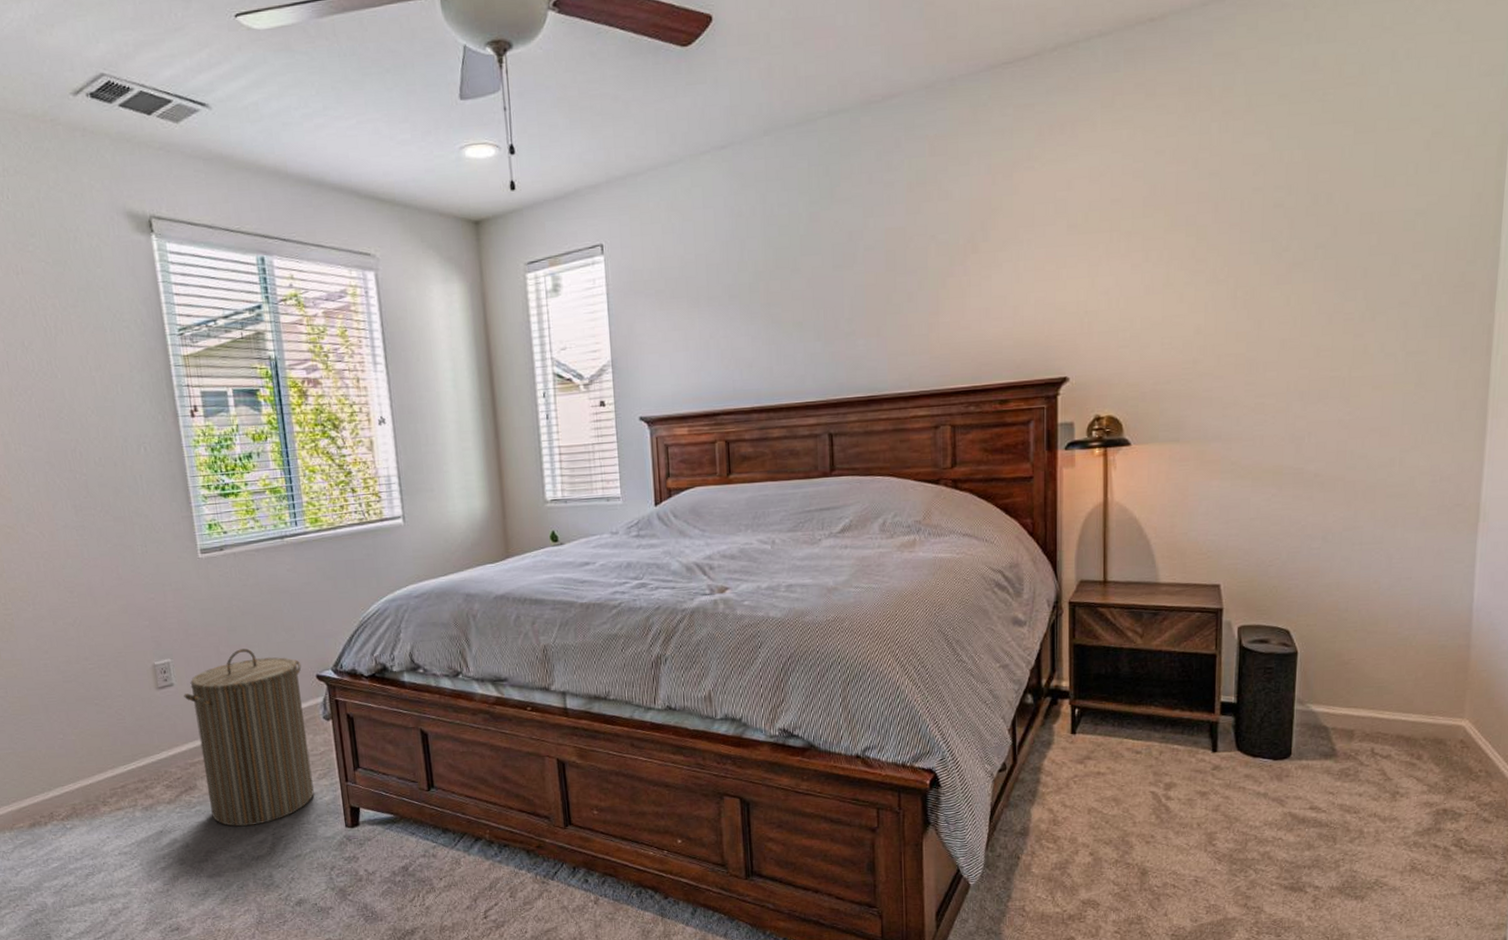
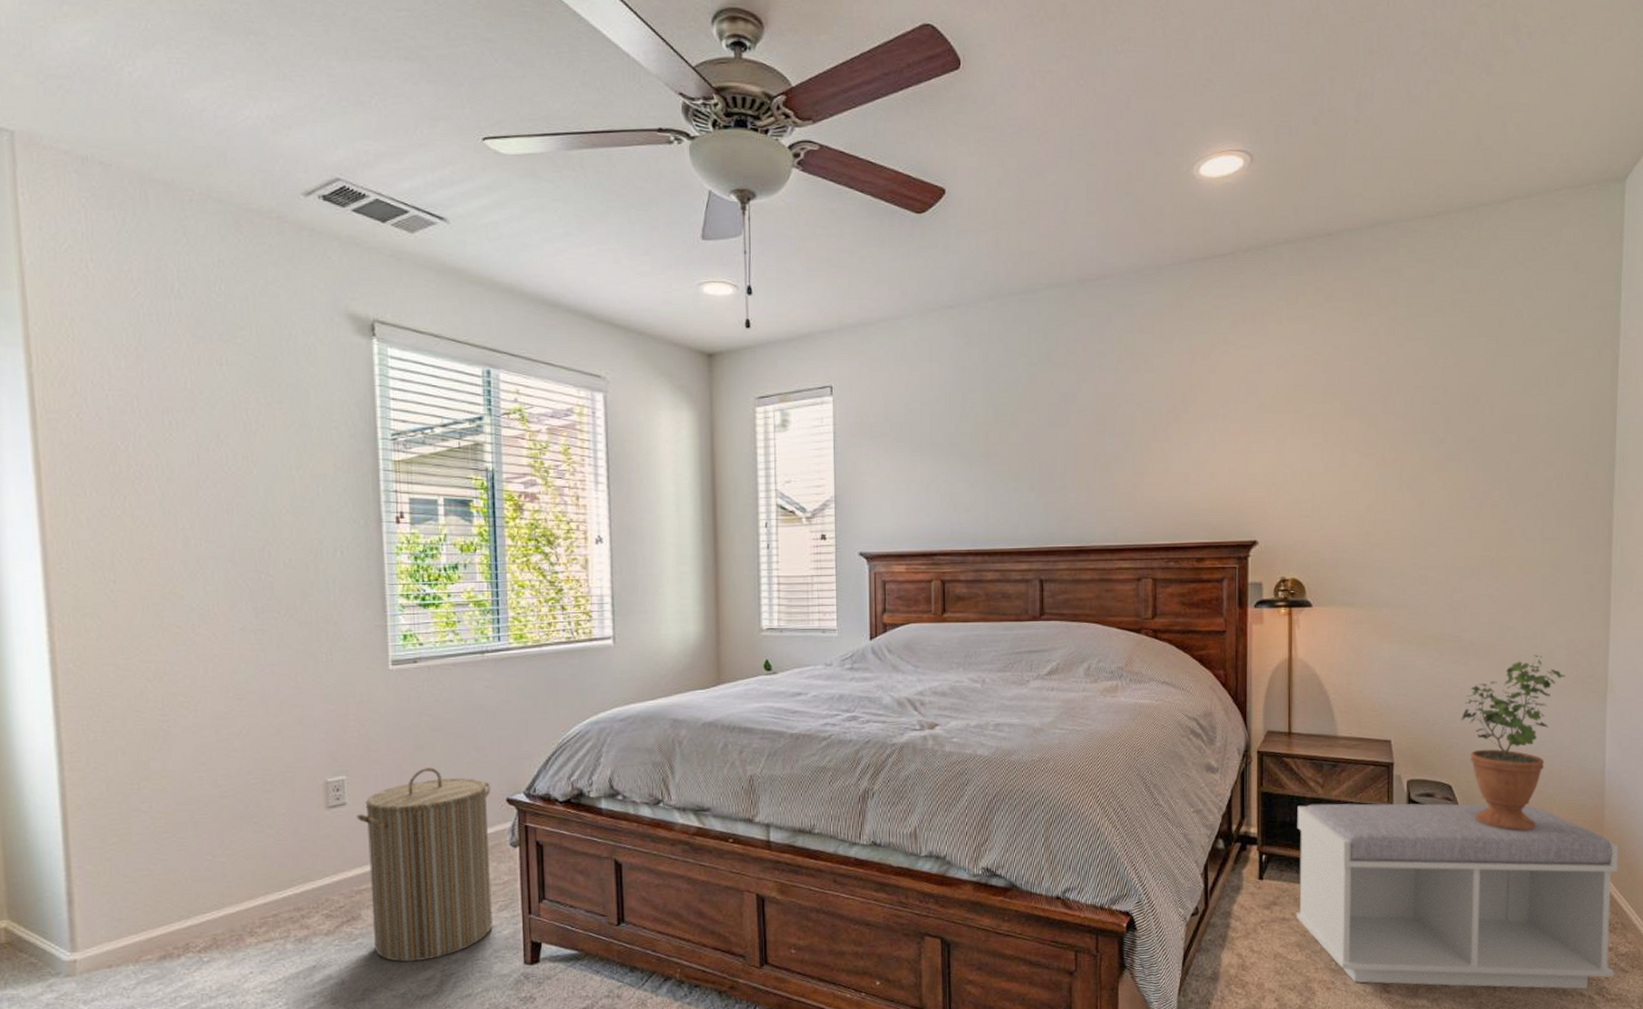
bench: none [1112,648,1486,841] -> present [1296,803,1619,989]
potted plant: none [1302,484,1429,676] -> present [1461,655,1566,831]

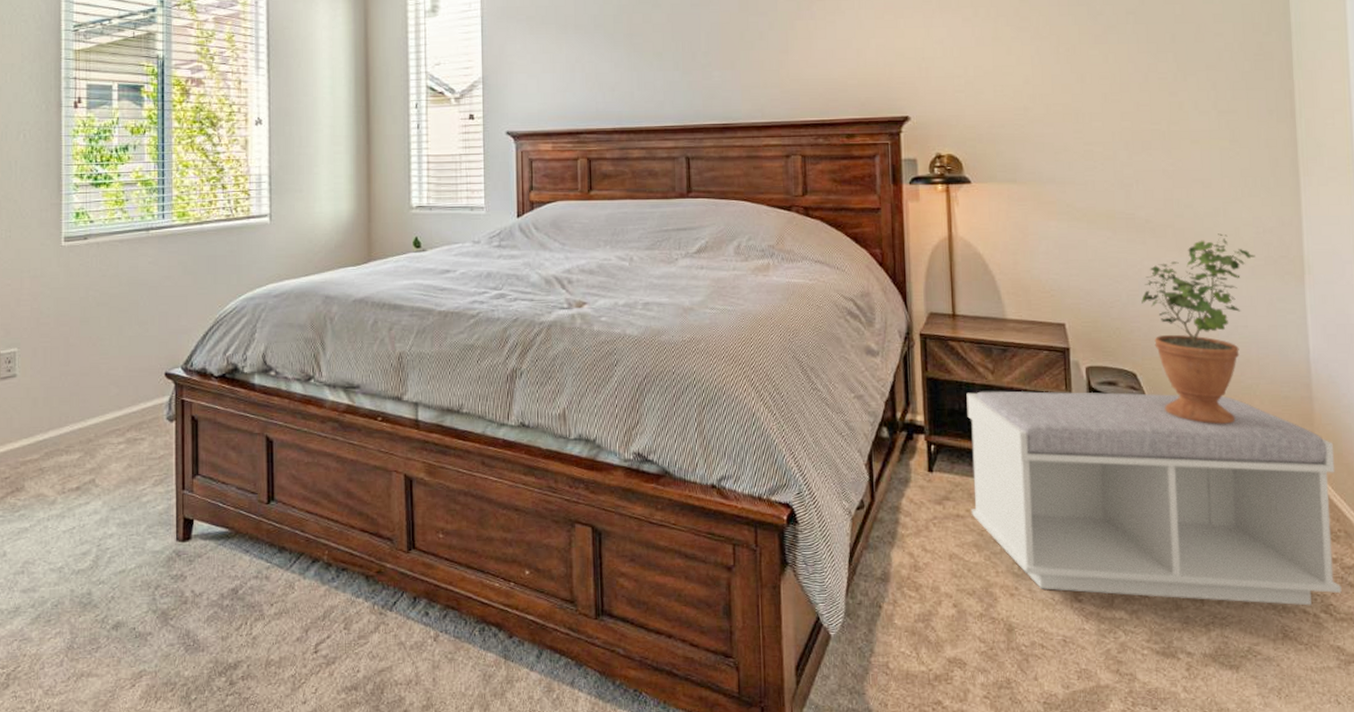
laundry hamper: present [356,768,494,962] -> none [25,341,151,535]

